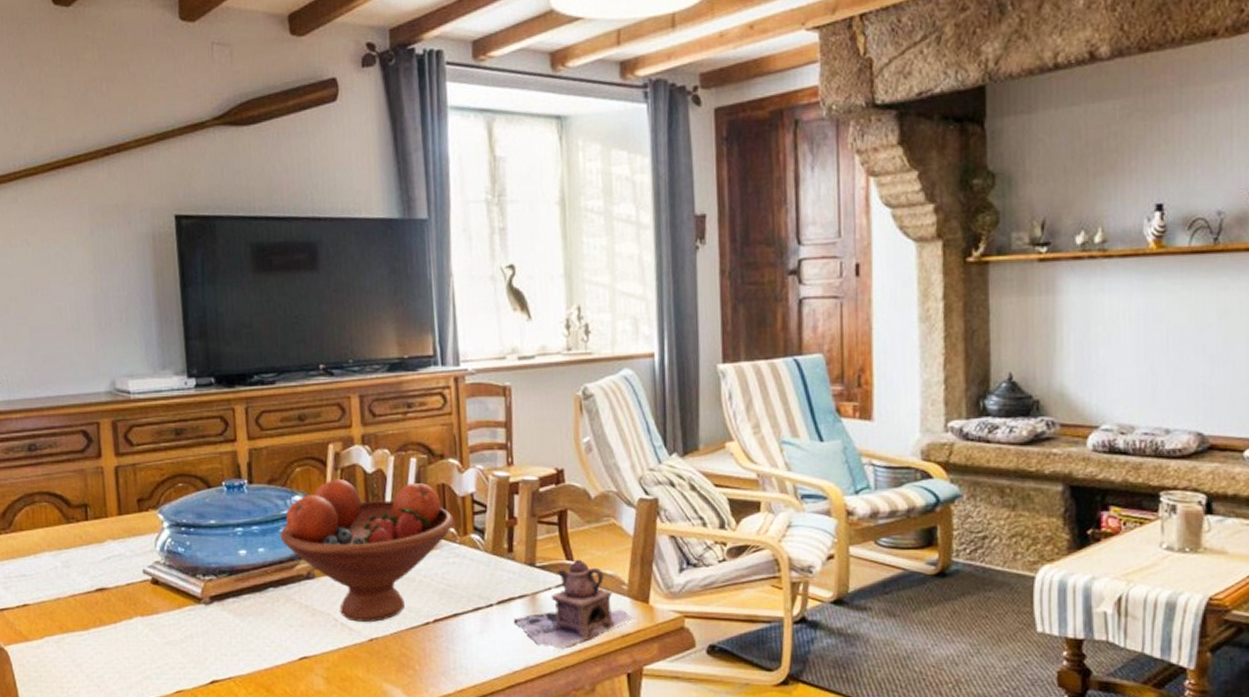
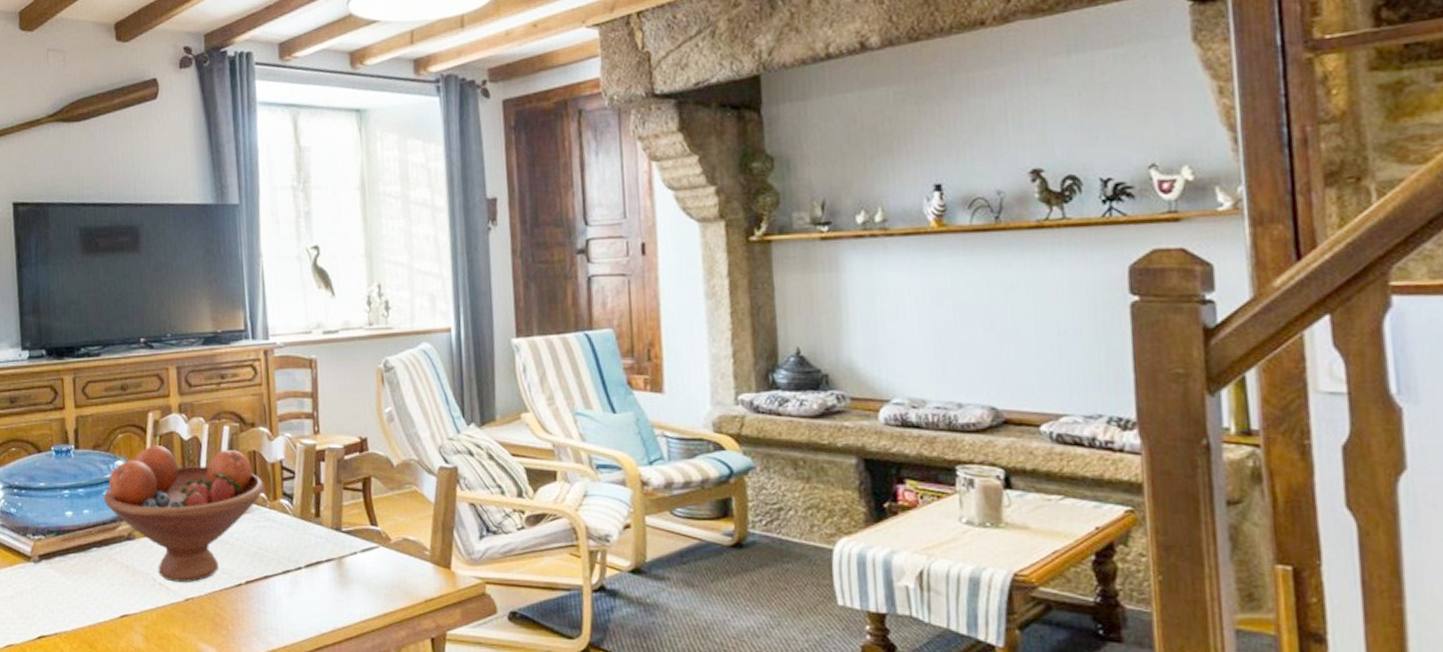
teapot: present [514,559,633,650] -> none [322,524,436,614]

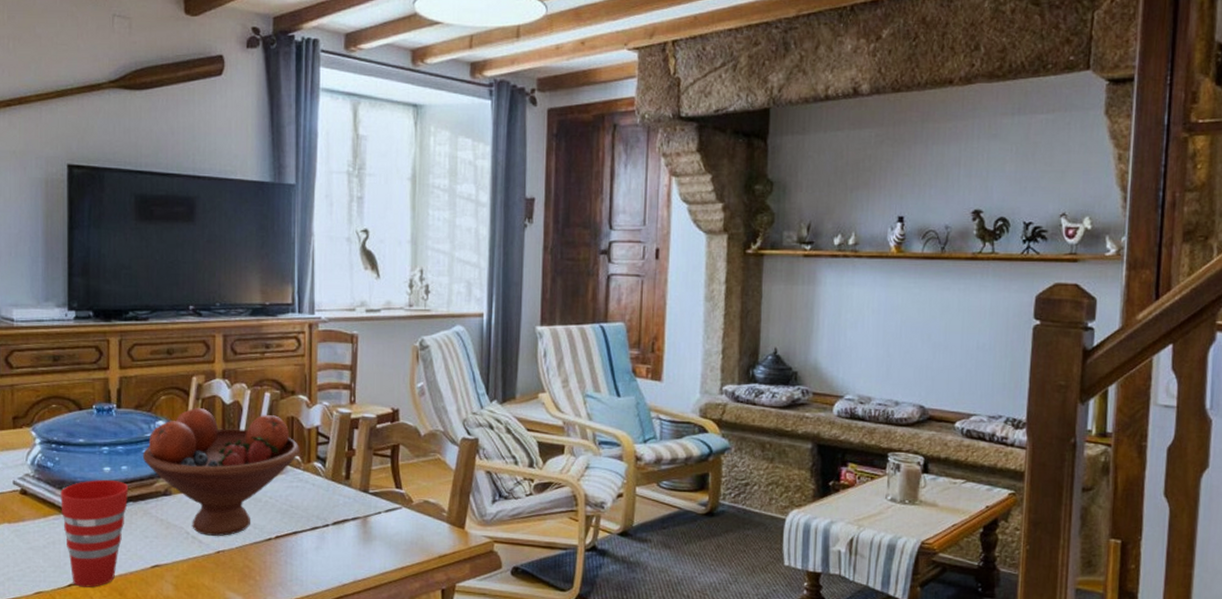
cup: none [25,525,92,640] -> present [60,480,129,587]

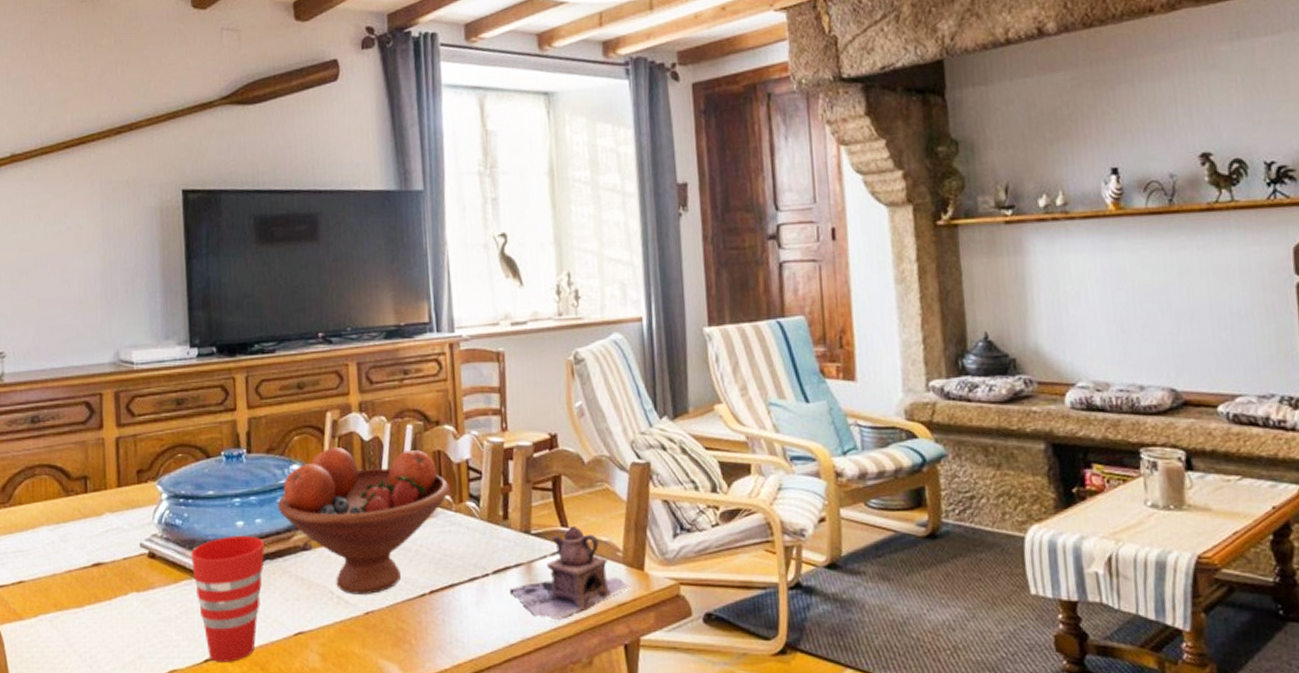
teapot: none [347,488,450,567] -> present [510,525,629,621]

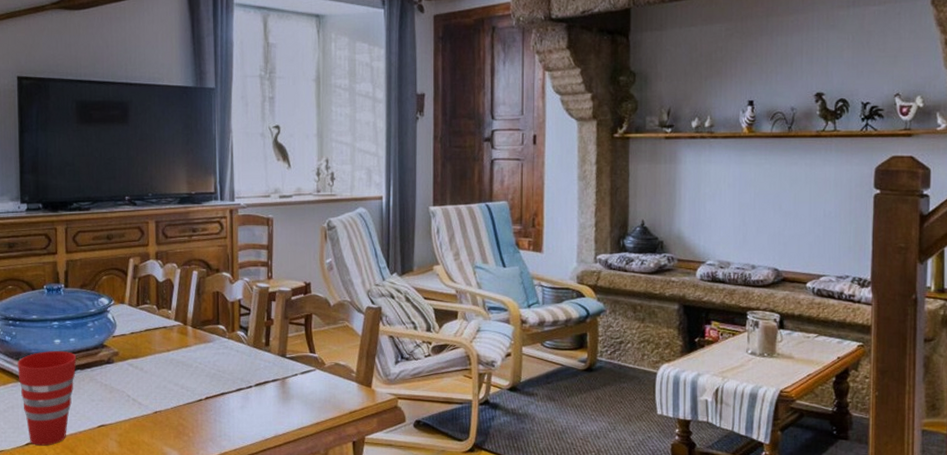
fruit bowl: present [277,446,450,594] -> none [88,285,225,398]
teapot: present [510,525,629,621] -> none [268,352,359,423]

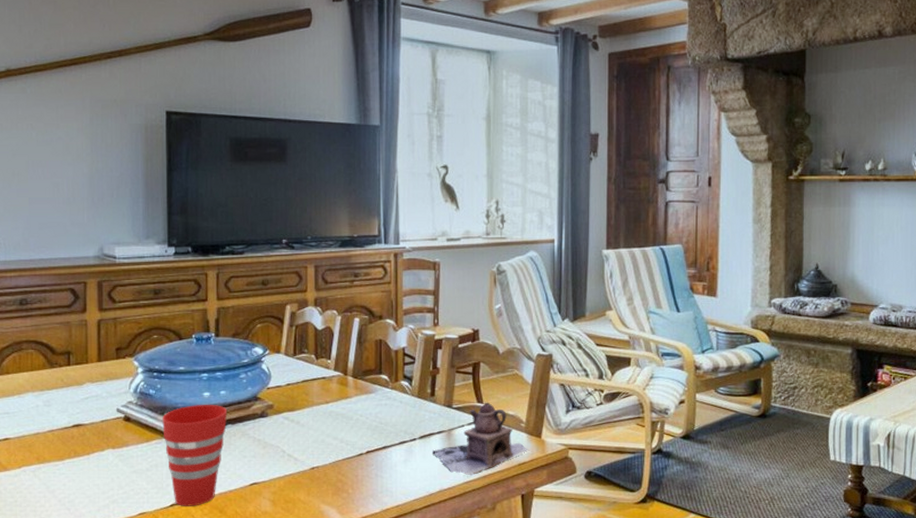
teapot: none [268,352,359,423] -> present [433,402,528,476]

